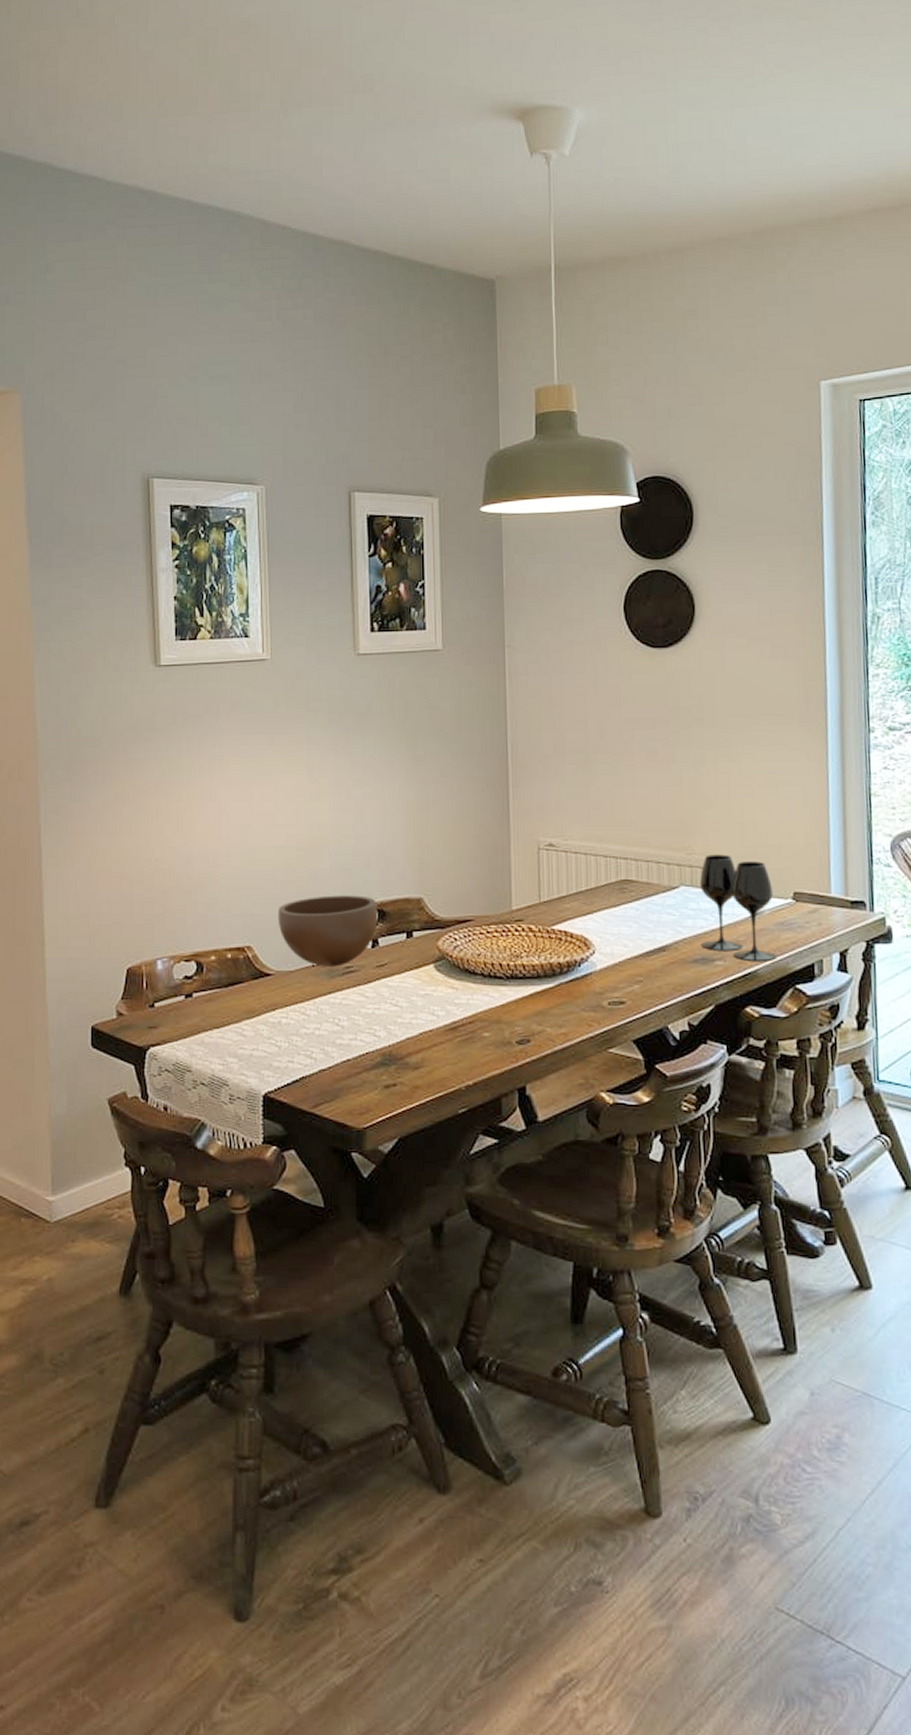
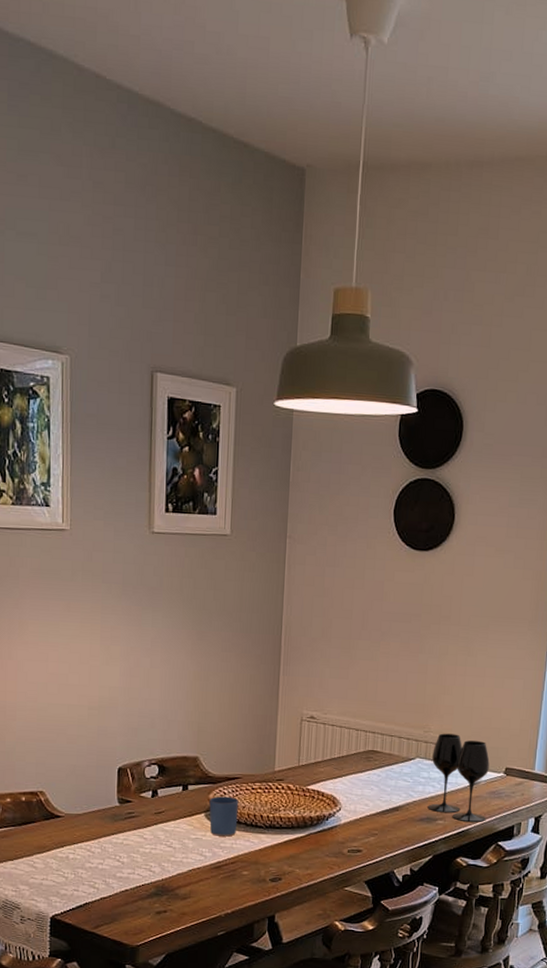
bowl: present [277,895,378,967] -> none [68,750,159,812]
mug: none [438,943,473,991] -> present [209,796,239,837]

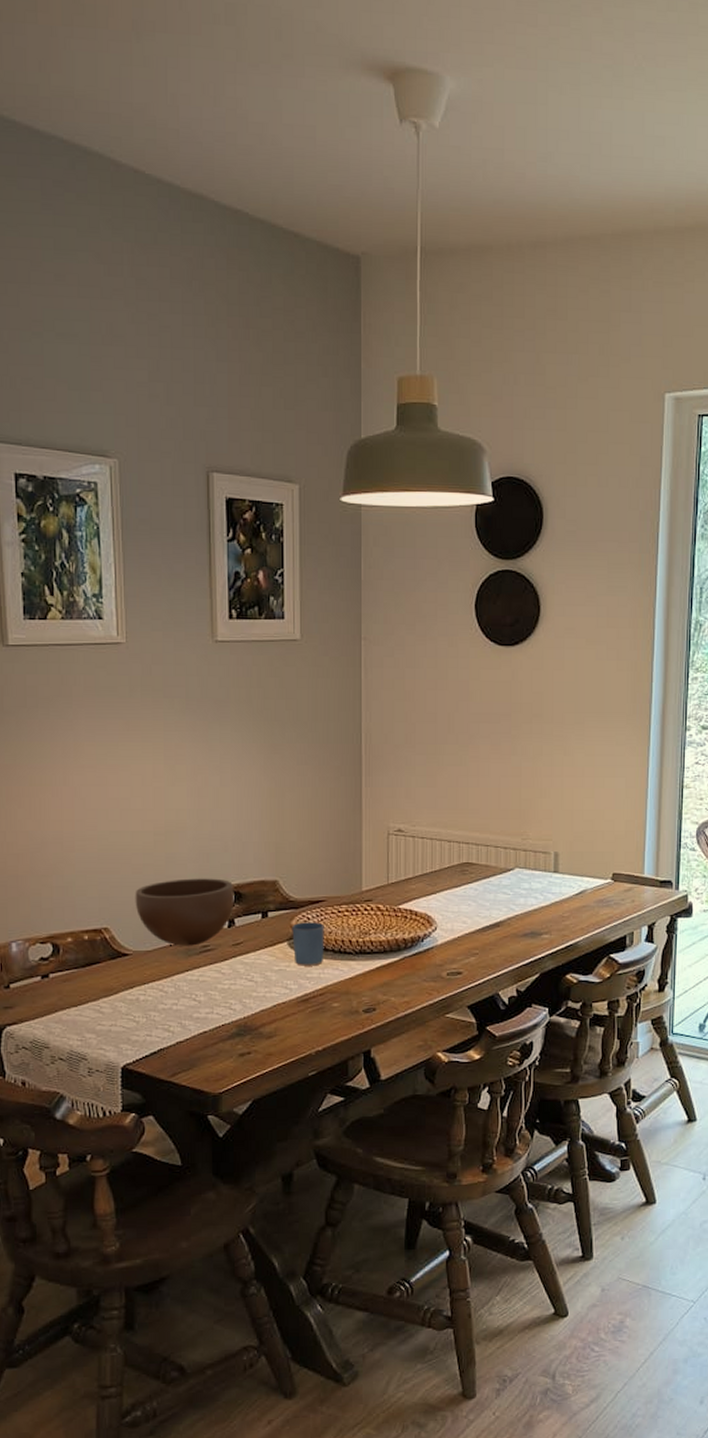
bowl: none [68,750,159,812] -> present [135,878,234,946]
wine glass: present [428,733,490,822] -> none [531,840,595,934]

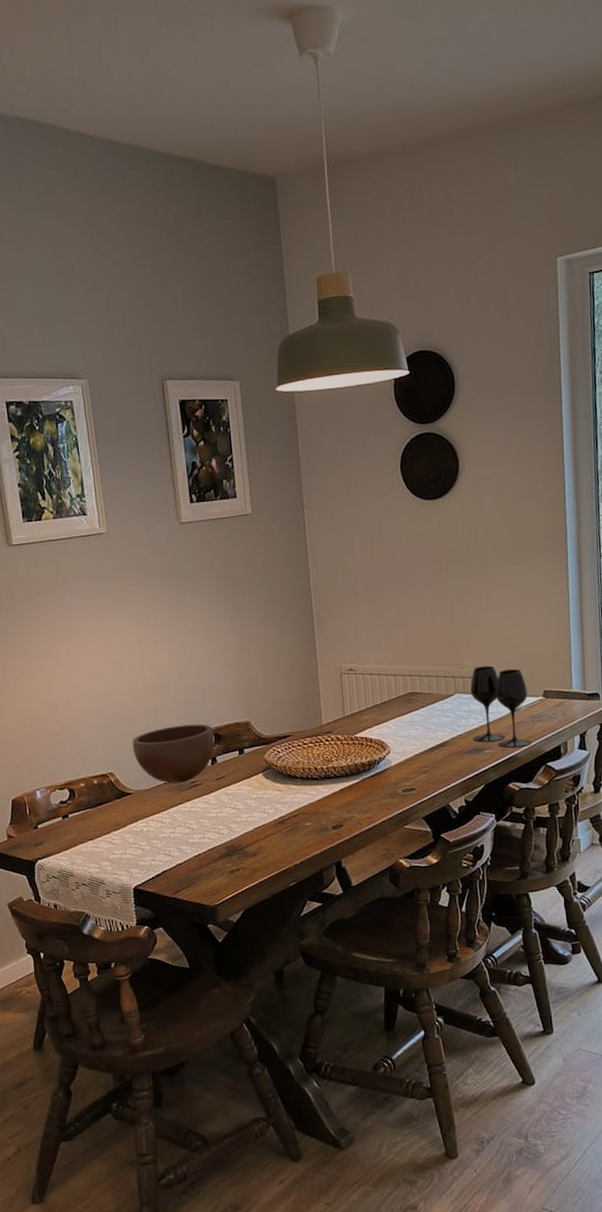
mug: present [292,922,324,966] -> none [265,754,294,793]
wine glass: none [531,840,595,934] -> present [470,665,532,748]

